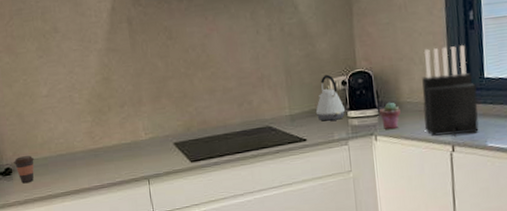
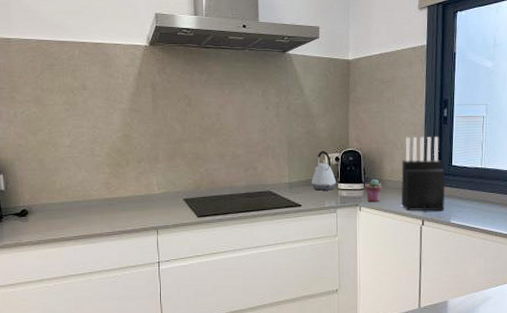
coffee cup: present [13,156,34,184] -> none [30,200,51,225]

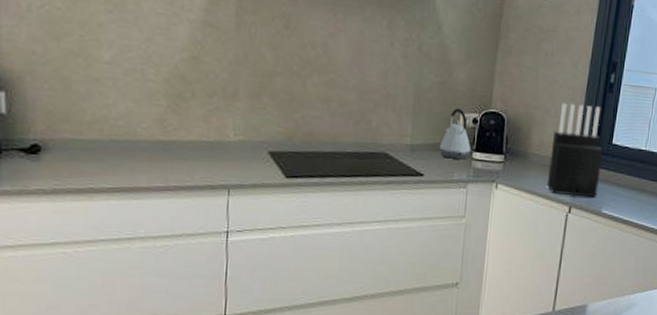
potted succulent: present [365,179,382,203] -> none [505,150,527,180]

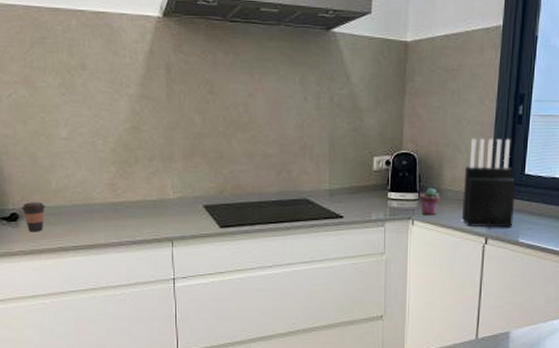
coffee cup: none [45,133,76,168] -> present [21,202,45,232]
kettle: present [439,108,471,160] -> none [355,152,386,200]
potted succulent: none [505,150,527,180] -> present [420,188,440,216]

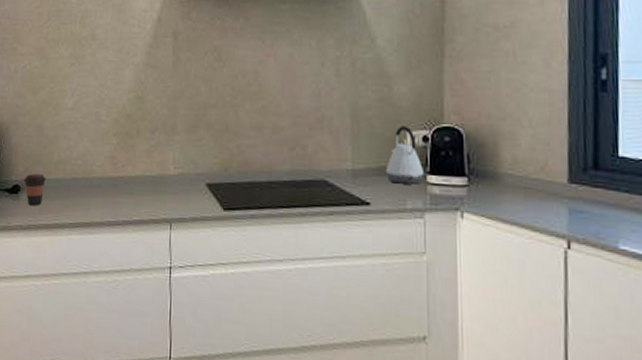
kettle: none [355,152,386,200] -> present [385,125,425,184]
potted succulent: present [420,188,440,216] -> none [470,171,498,207]
knife block: present [462,138,516,228] -> none [530,109,608,229]

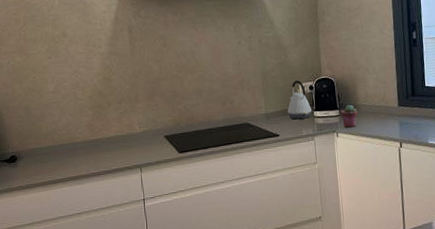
coffee cup: present [23,174,46,206] -> none [19,145,38,170]
potted succulent: none [470,171,498,207] -> present [340,104,358,128]

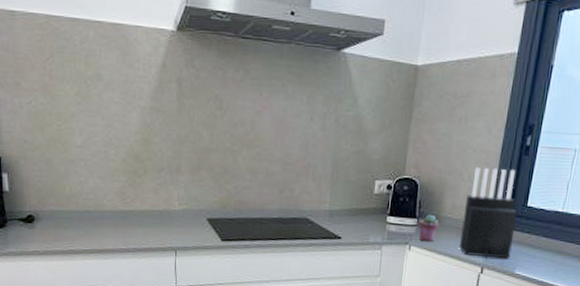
kettle: present [287,80,312,120] -> none [355,175,386,223]
knife block: none [375,58,422,134] -> present [459,167,518,259]

